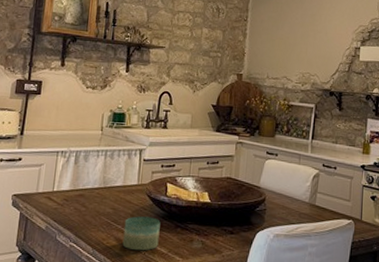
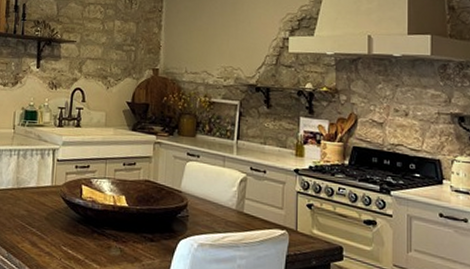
candle: present [122,216,161,251] -> none [37,219,76,256]

